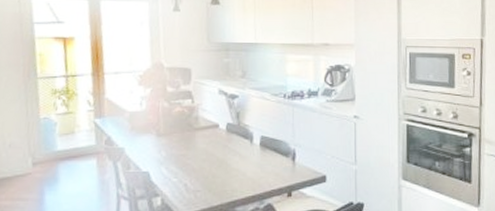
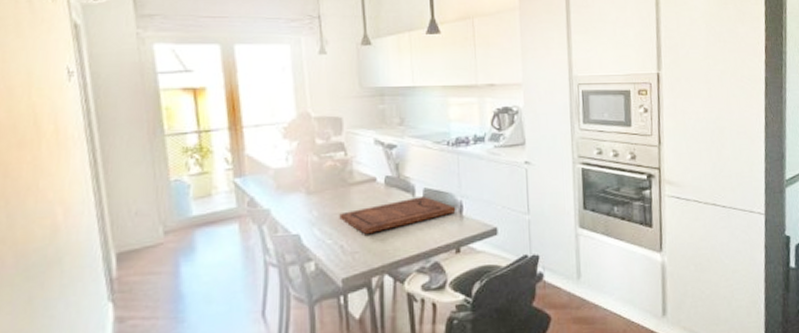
cutting board: none [184,144,289,174] -> present [339,197,456,234]

